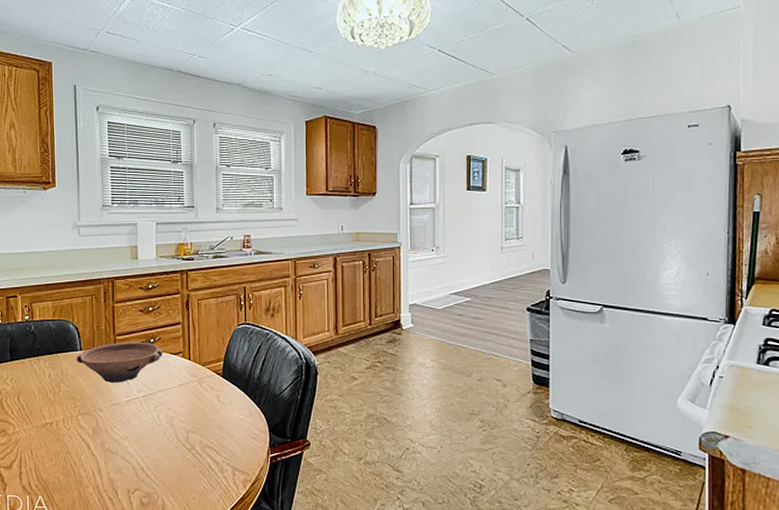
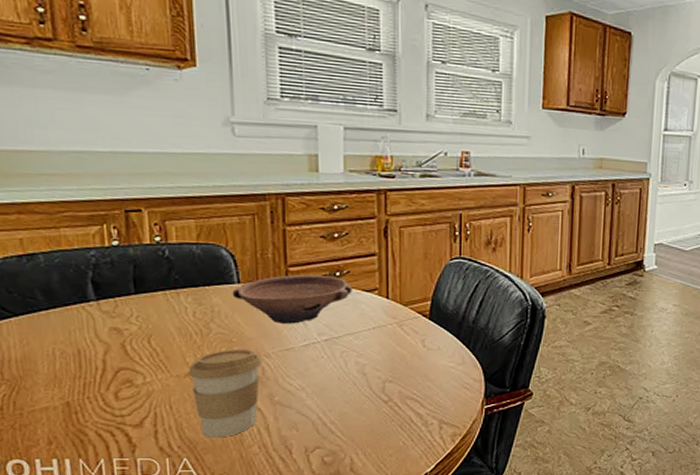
coffee cup: none [44,405,96,479] -> present [188,349,262,438]

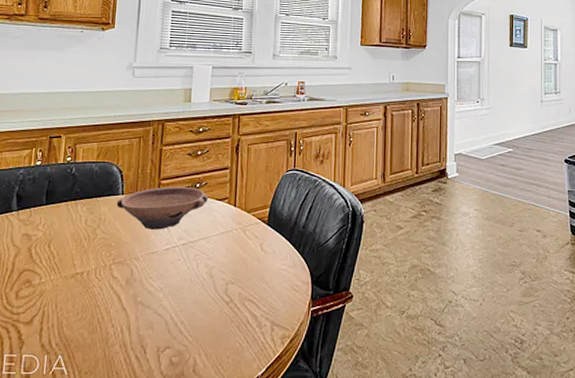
coffee cup: present [188,349,262,438] -> none [74,253,132,336]

